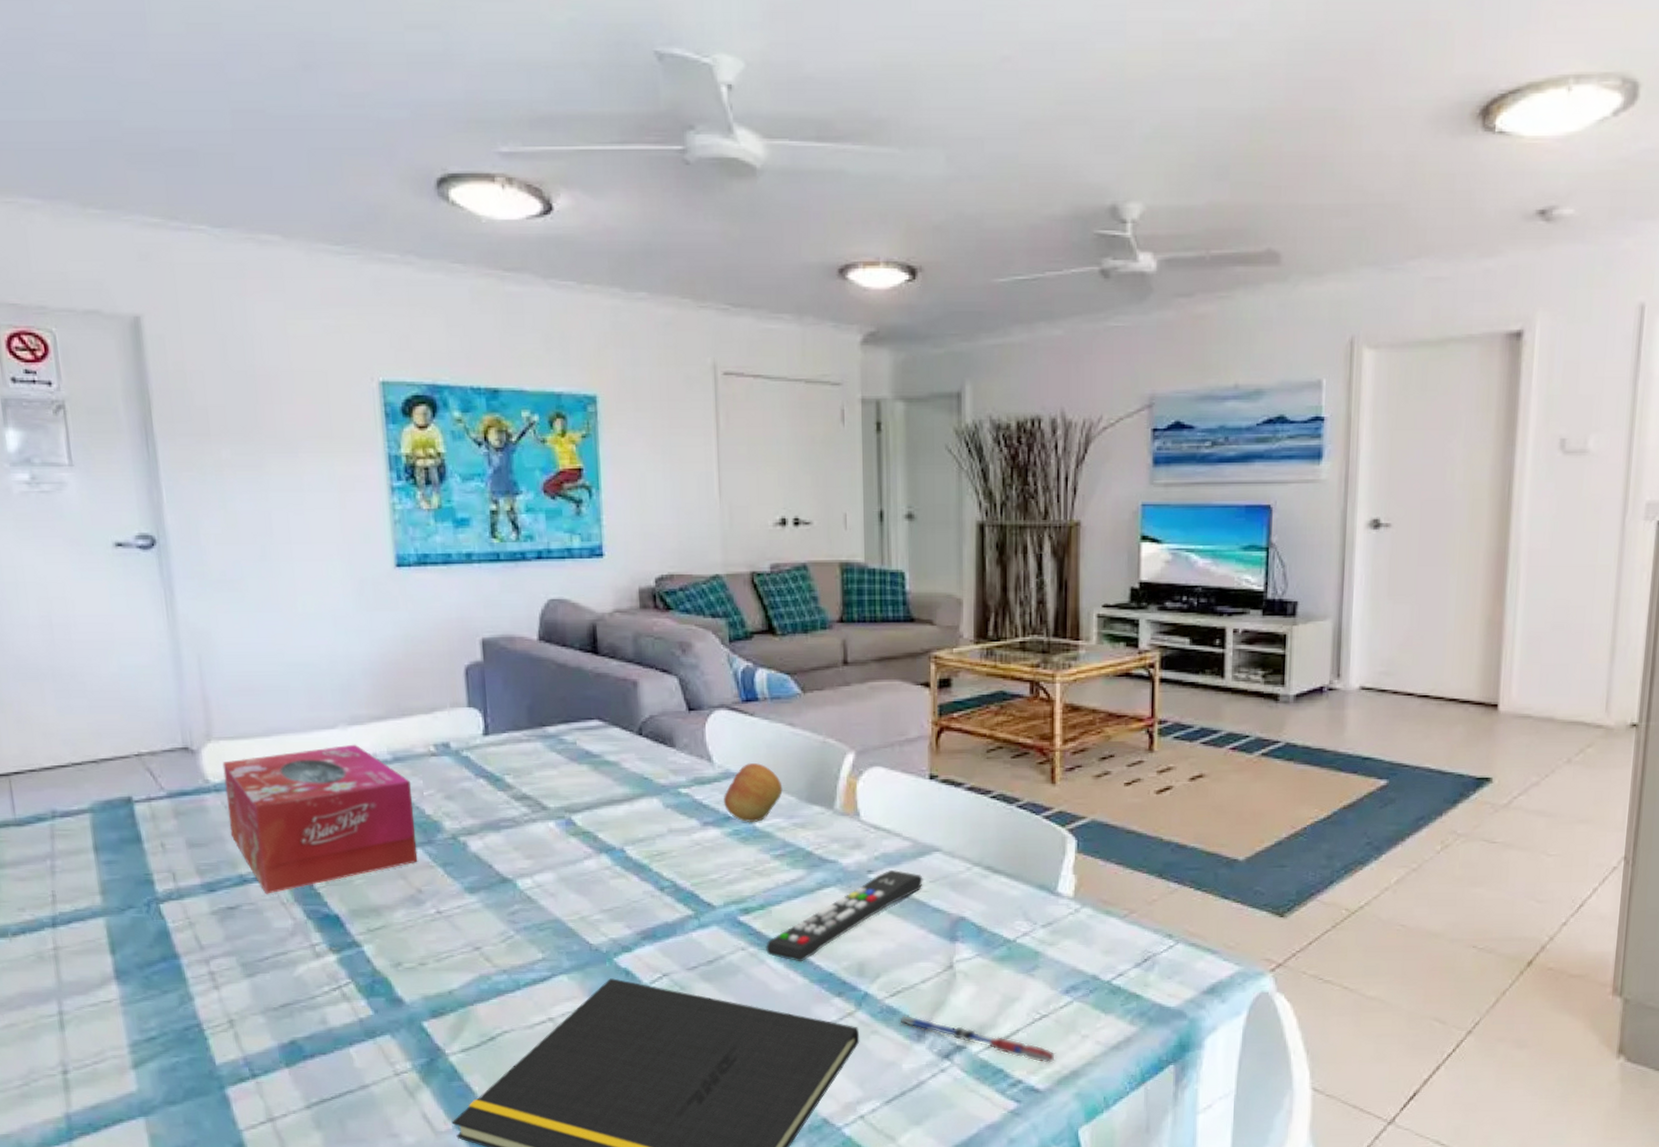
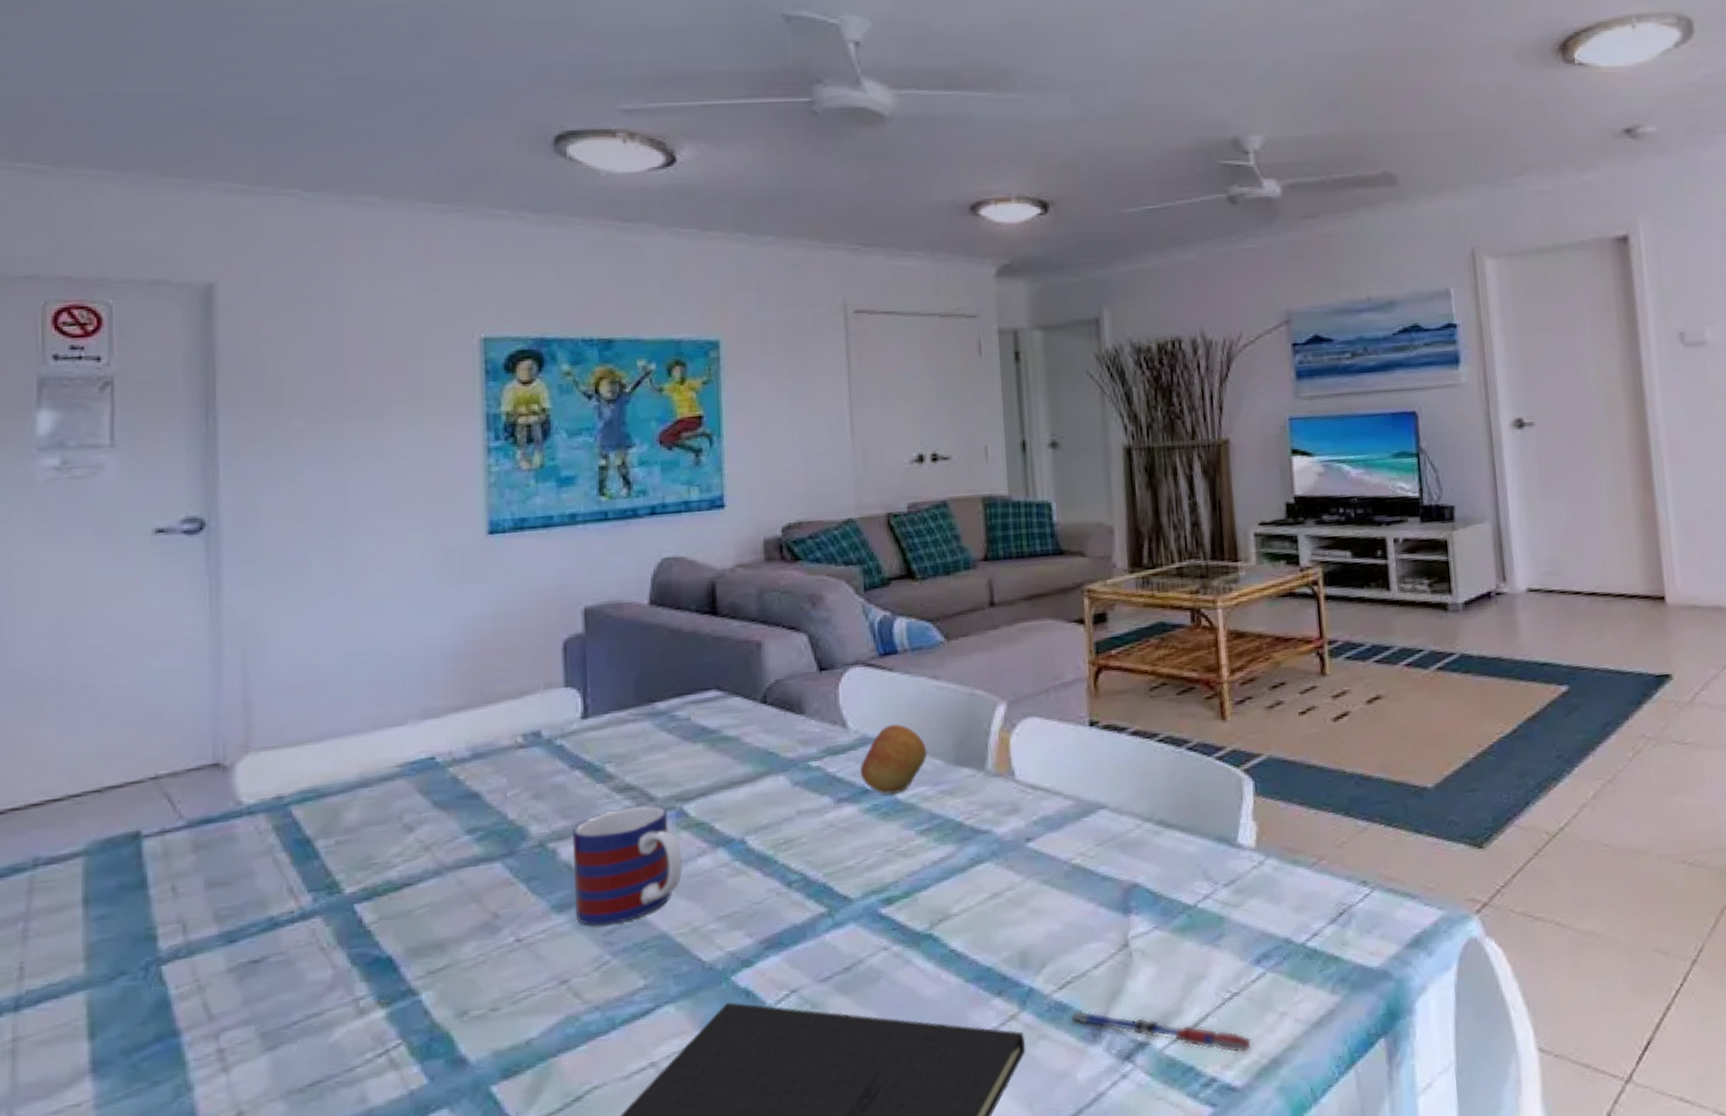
tissue box: present [222,744,418,894] -> none [261,741,496,939]
mug: none [479,813,572,907] -> present [572,805,683,926]
remote control: present [766,870,923,962] -> none [912,835,1089,958]

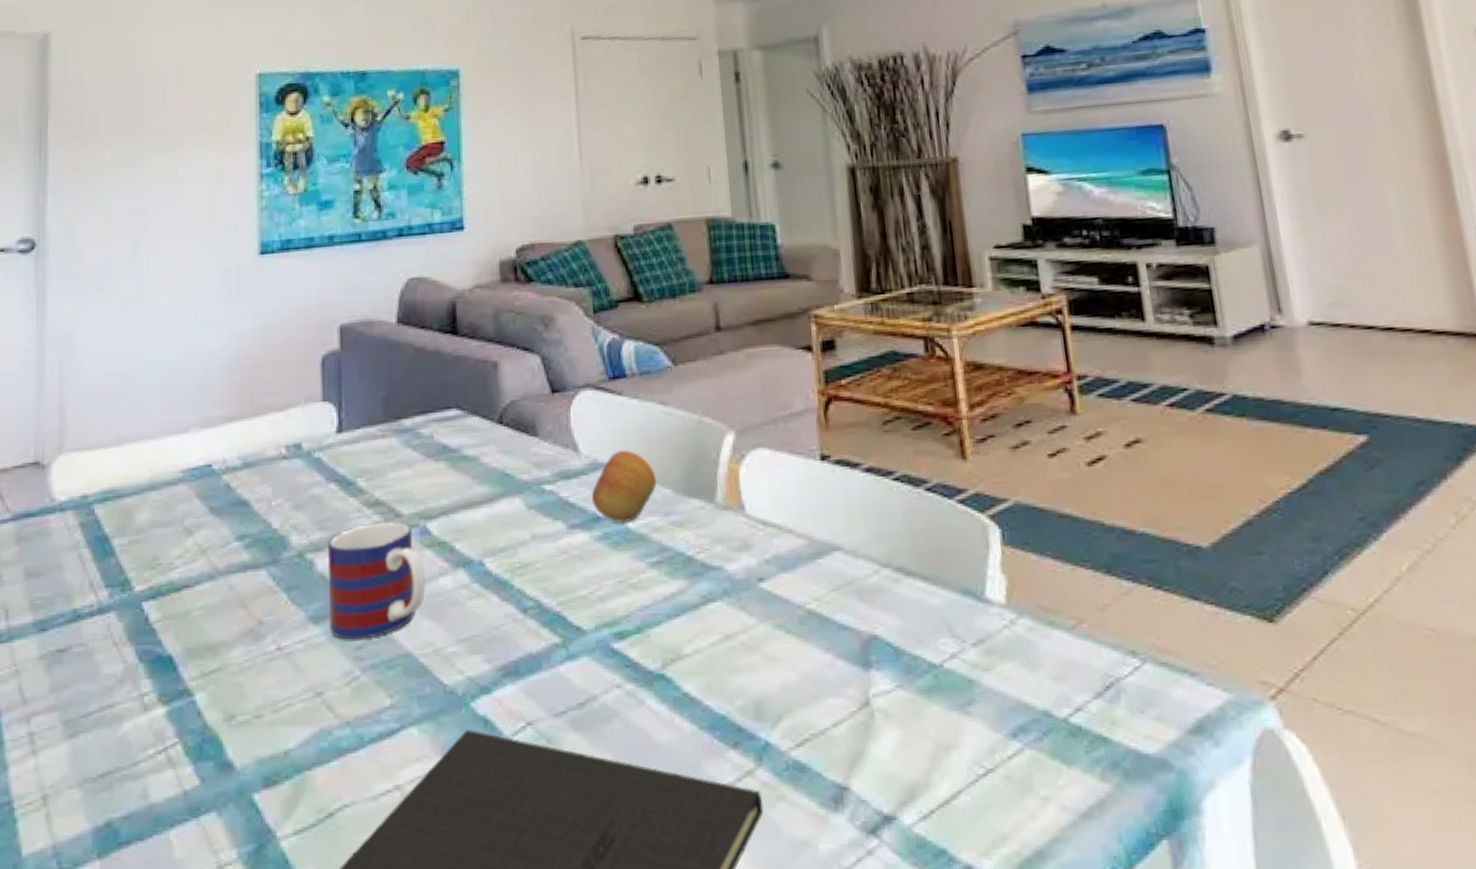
pen: present [1071,1010,1253,1054] -> none [810,772,1012,840]

